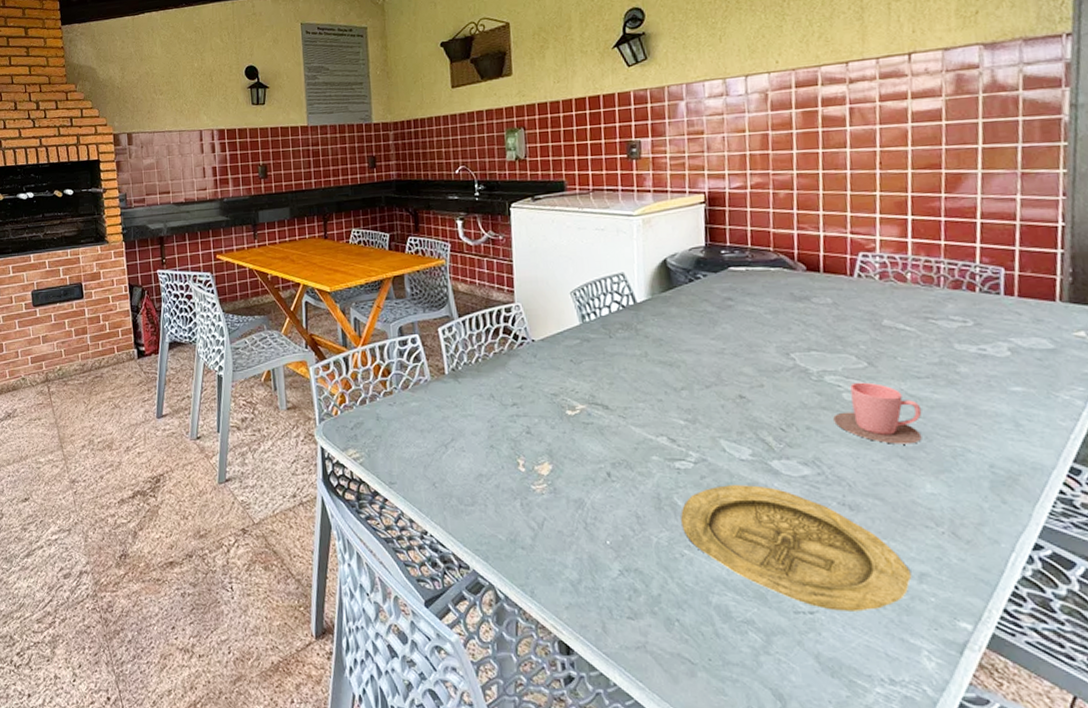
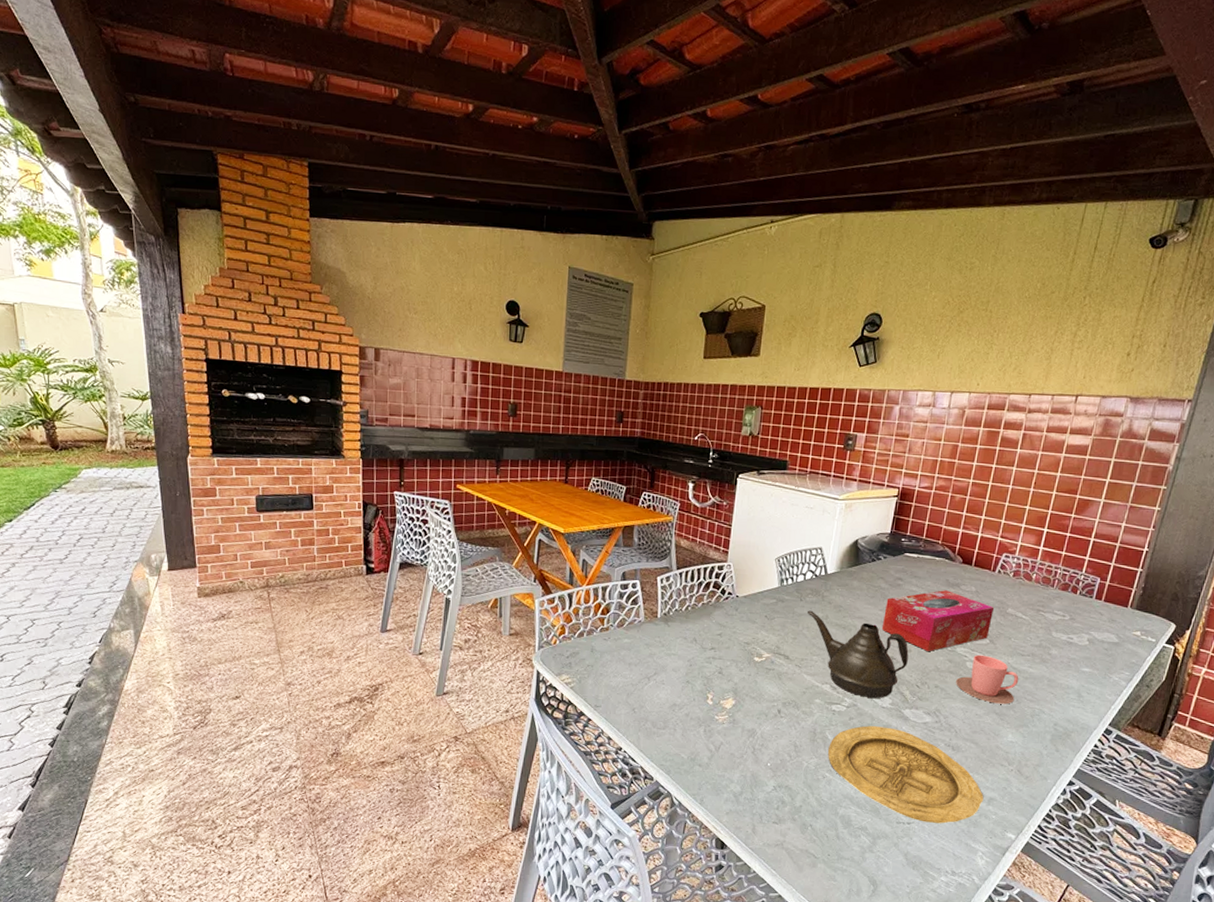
teapot: none [621,348,763,449] -> present [807,610,909,698]
tissue box: none [717,306,865,385] -> present [881,590,995,652]

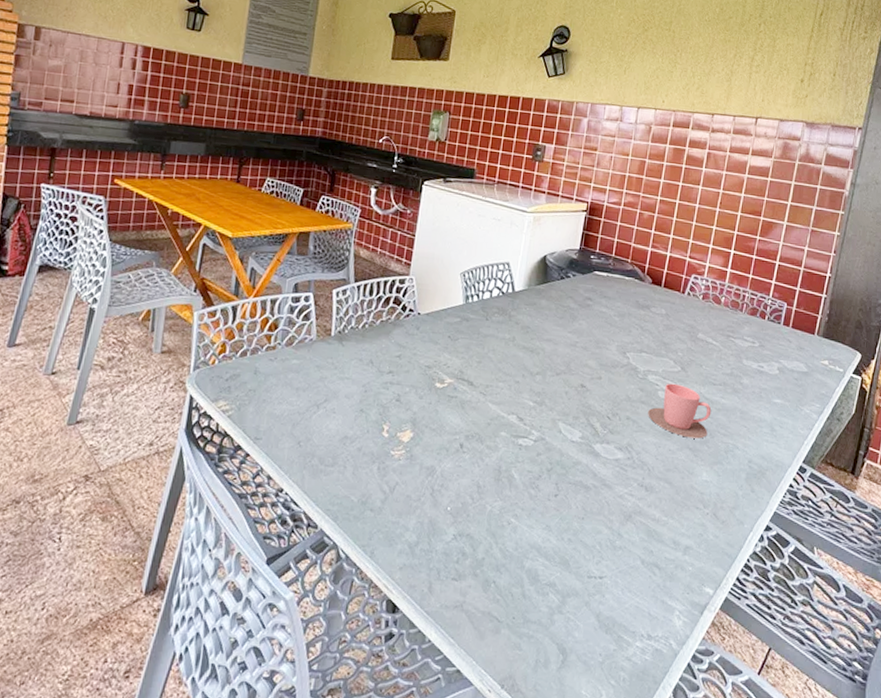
teapot: present [807,610,909,698] -> none [493,331,599,431]
plate: present [828,726,984,824] -> none [513,462,680,577]
tissue box: present [881,590,995,652] -> none [571,312,685,380]

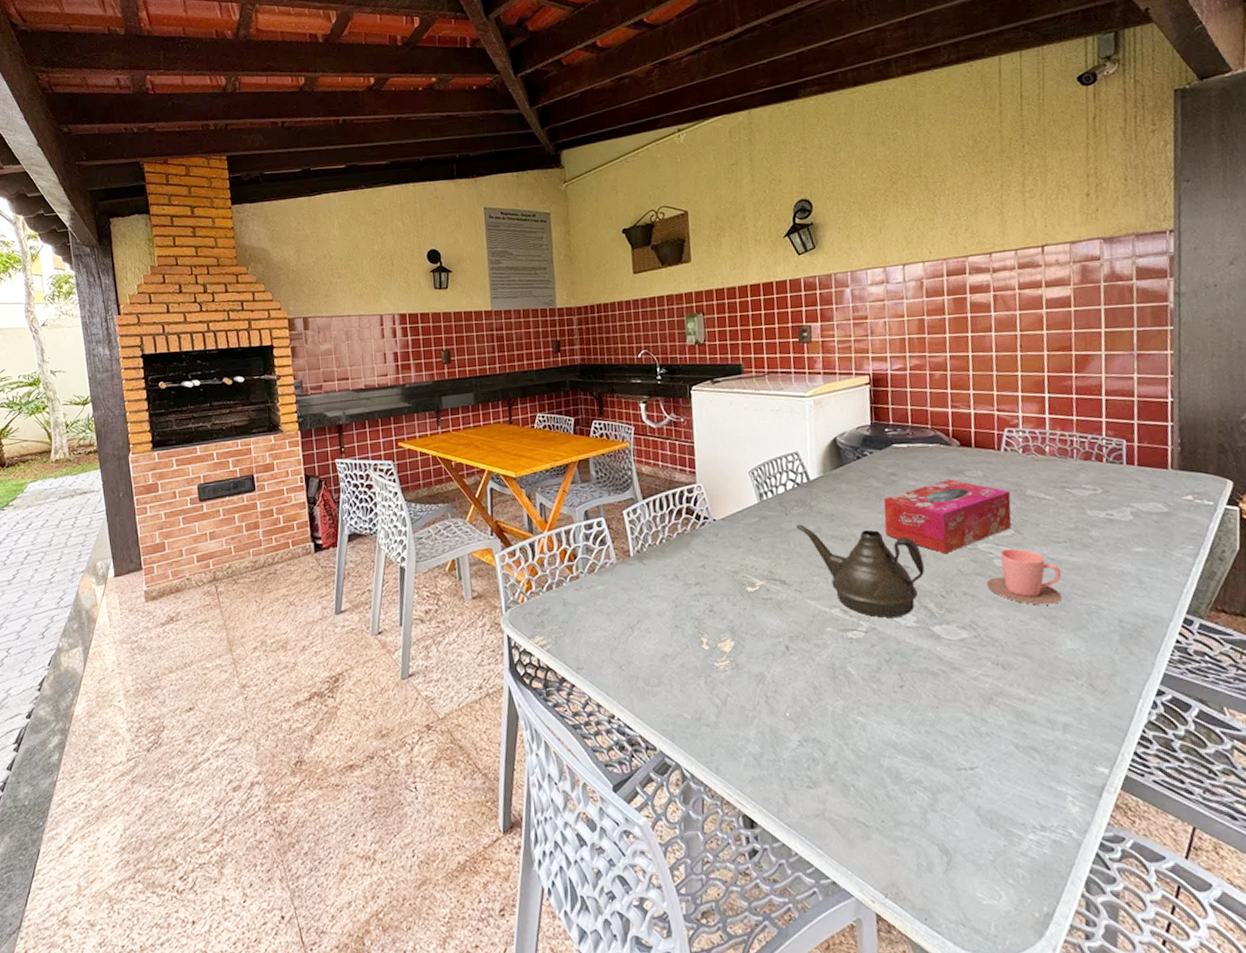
teapot: none [493,331,599,431] -> present [796,524,925,618]
tissue box: none [571,312,685,380] -> present [883,479,1012,554]

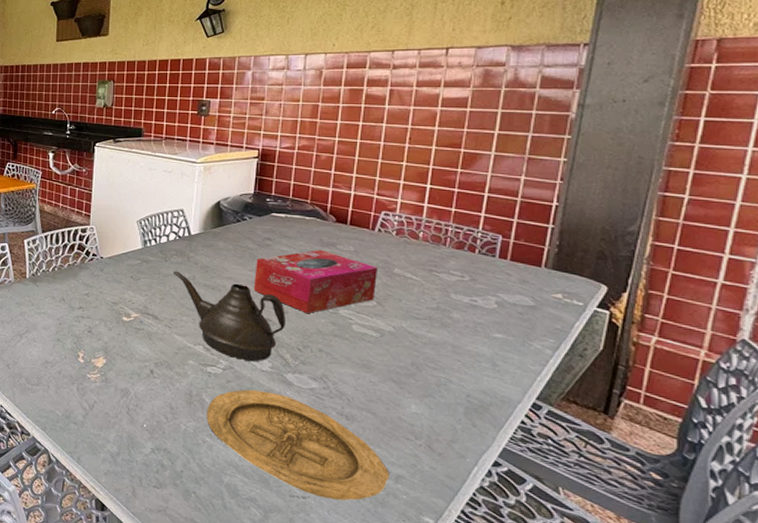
plate: none [854,650,1057,765] -> present [207,389,390,501]
cup: present [986,548,1062,605] -> none [342,317,417,372]

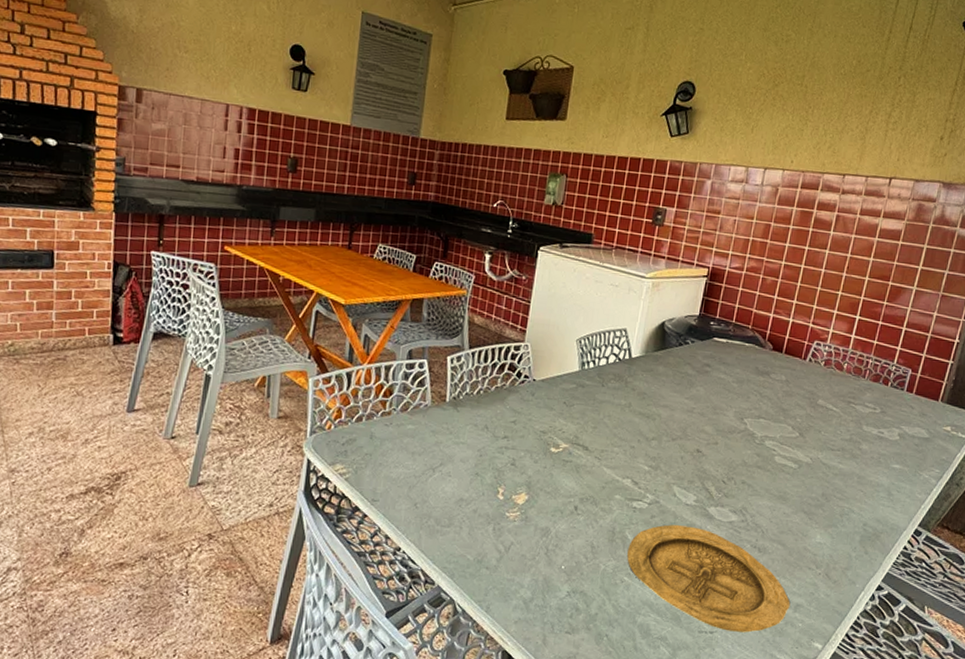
teapot: present [174,271,285,361] -> none [609,397,715,495]
tissue box: present [253,250,379,314] -> none [687,378,805,445]

